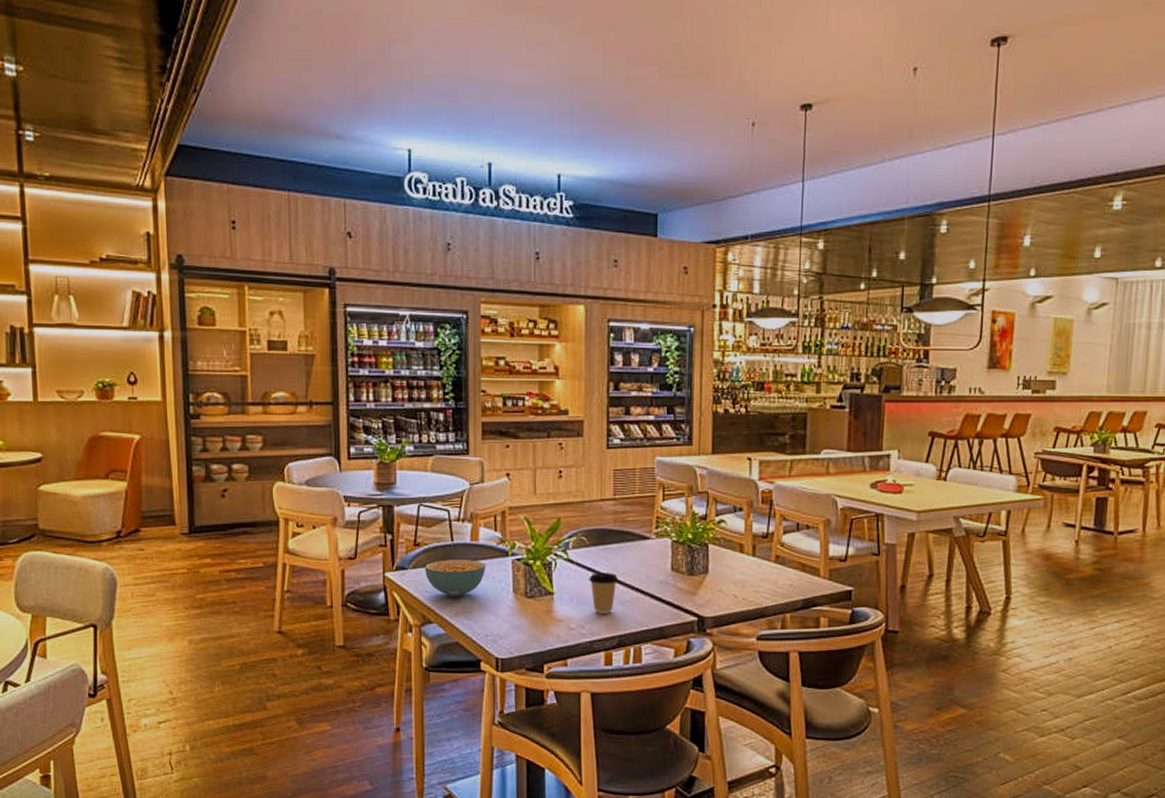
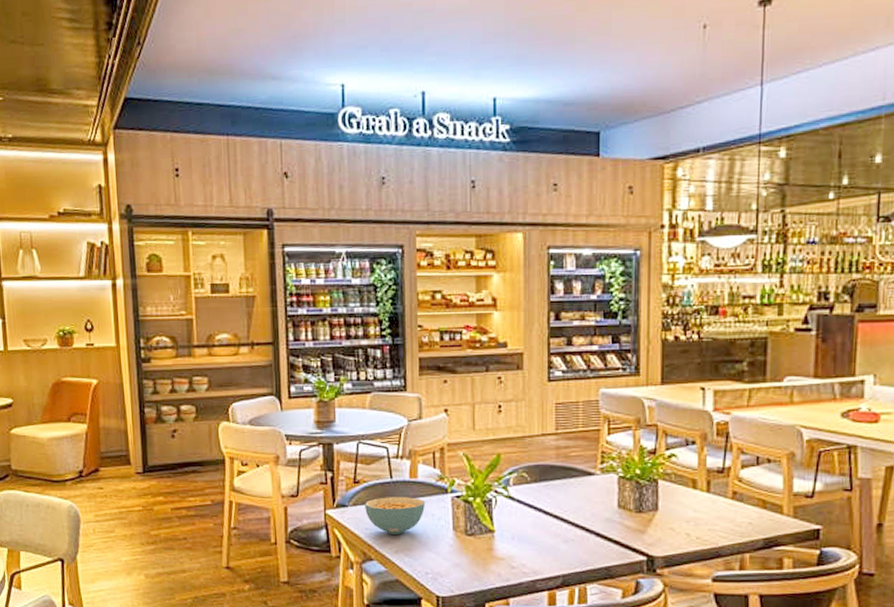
coffee cup: present [589,573,619,614] -> none [531,510,562,553]

